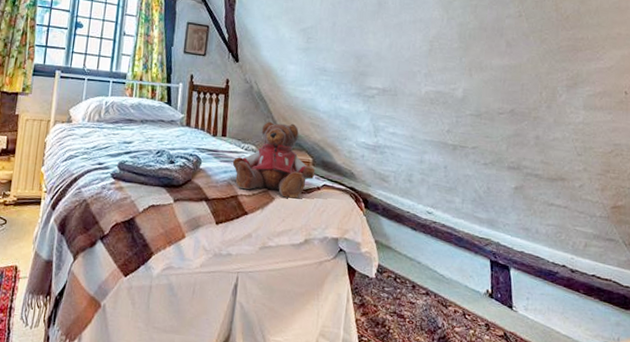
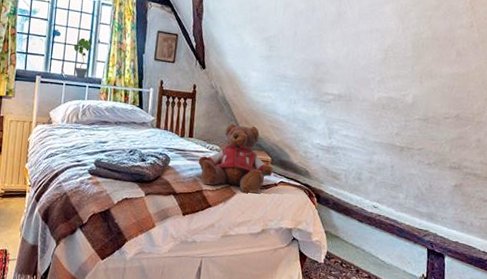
potted plant: none [96,30,117,74] -> present [73,38,92,79]

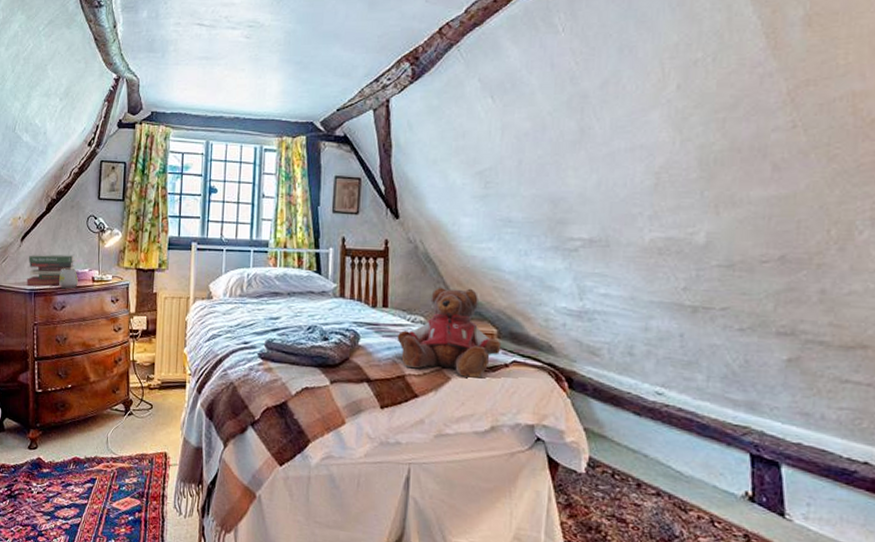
potted plant: present [73,38,92,79] -> none [233,193,255,243]

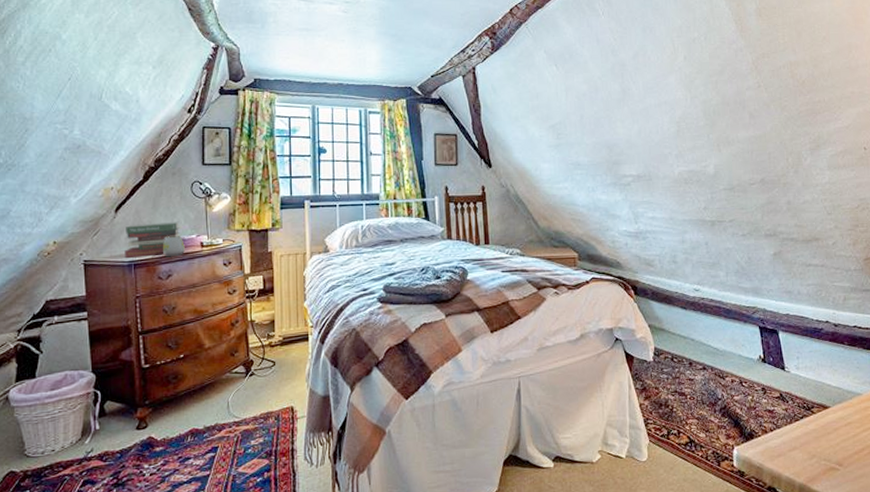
teddy bear: present [397,287,502,379] -> none [499,221,582,296]

